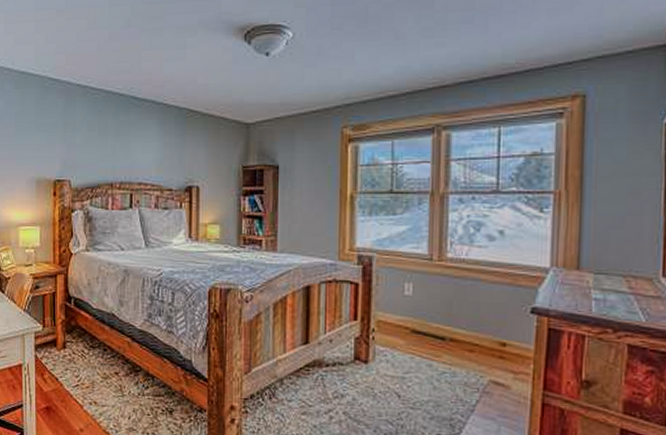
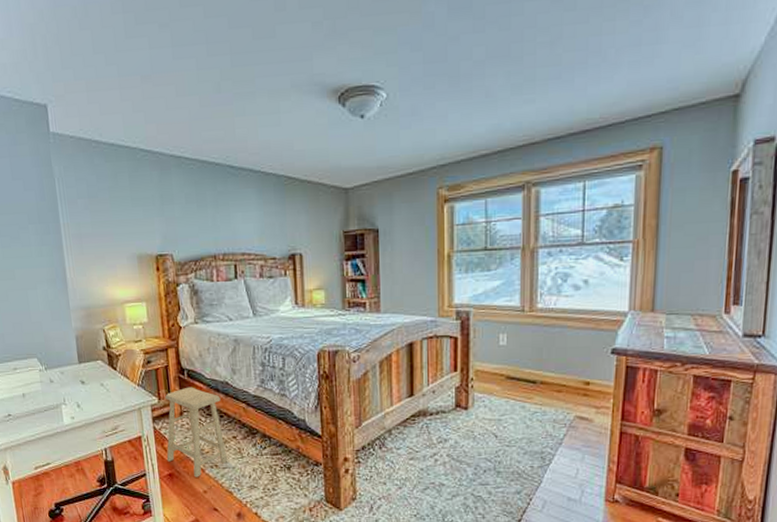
footstool: none [45,316,108,414] -> present [165,387,228,477]

